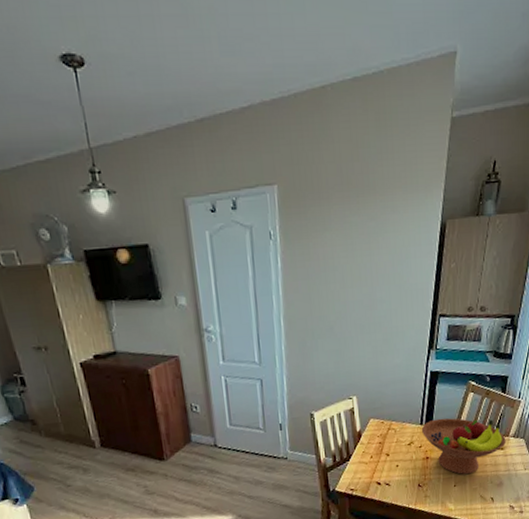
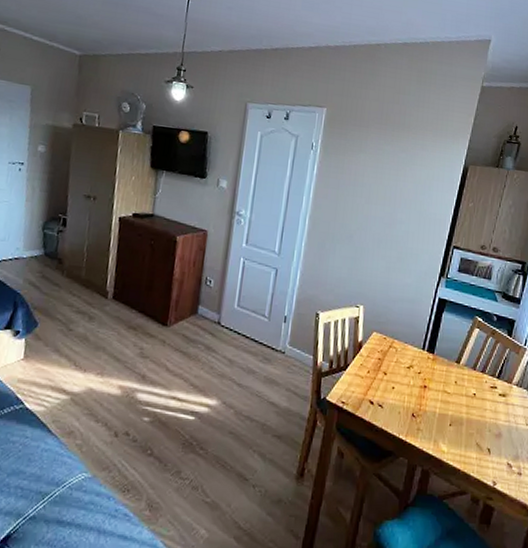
fruit bowl: present [421,418,506,474] -> none [422,347,509,416]

